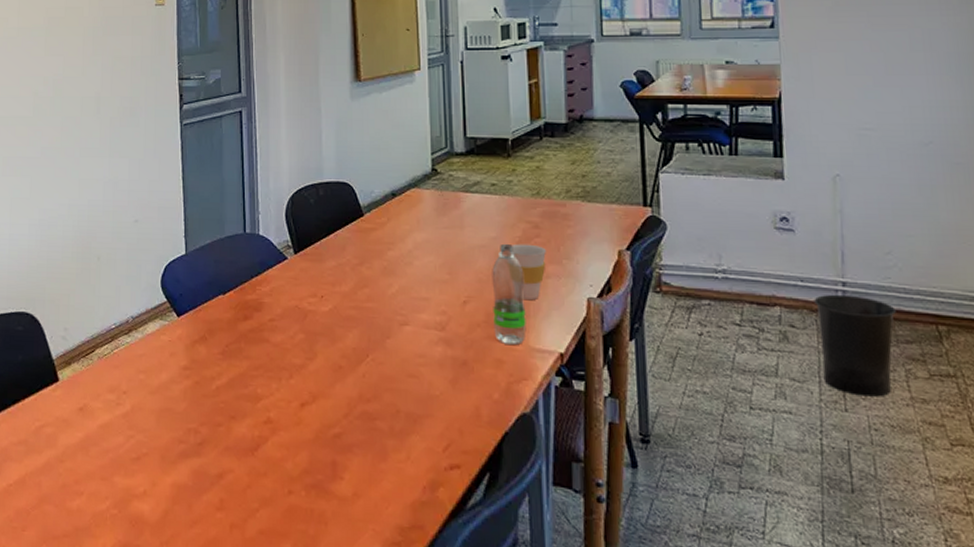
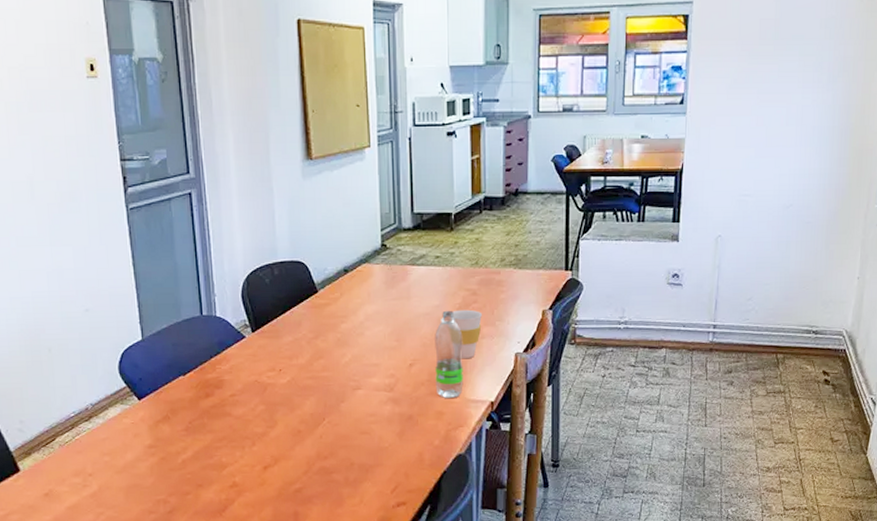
waste bin: present [814,294,896,397] -> none [691,335,749,414]

